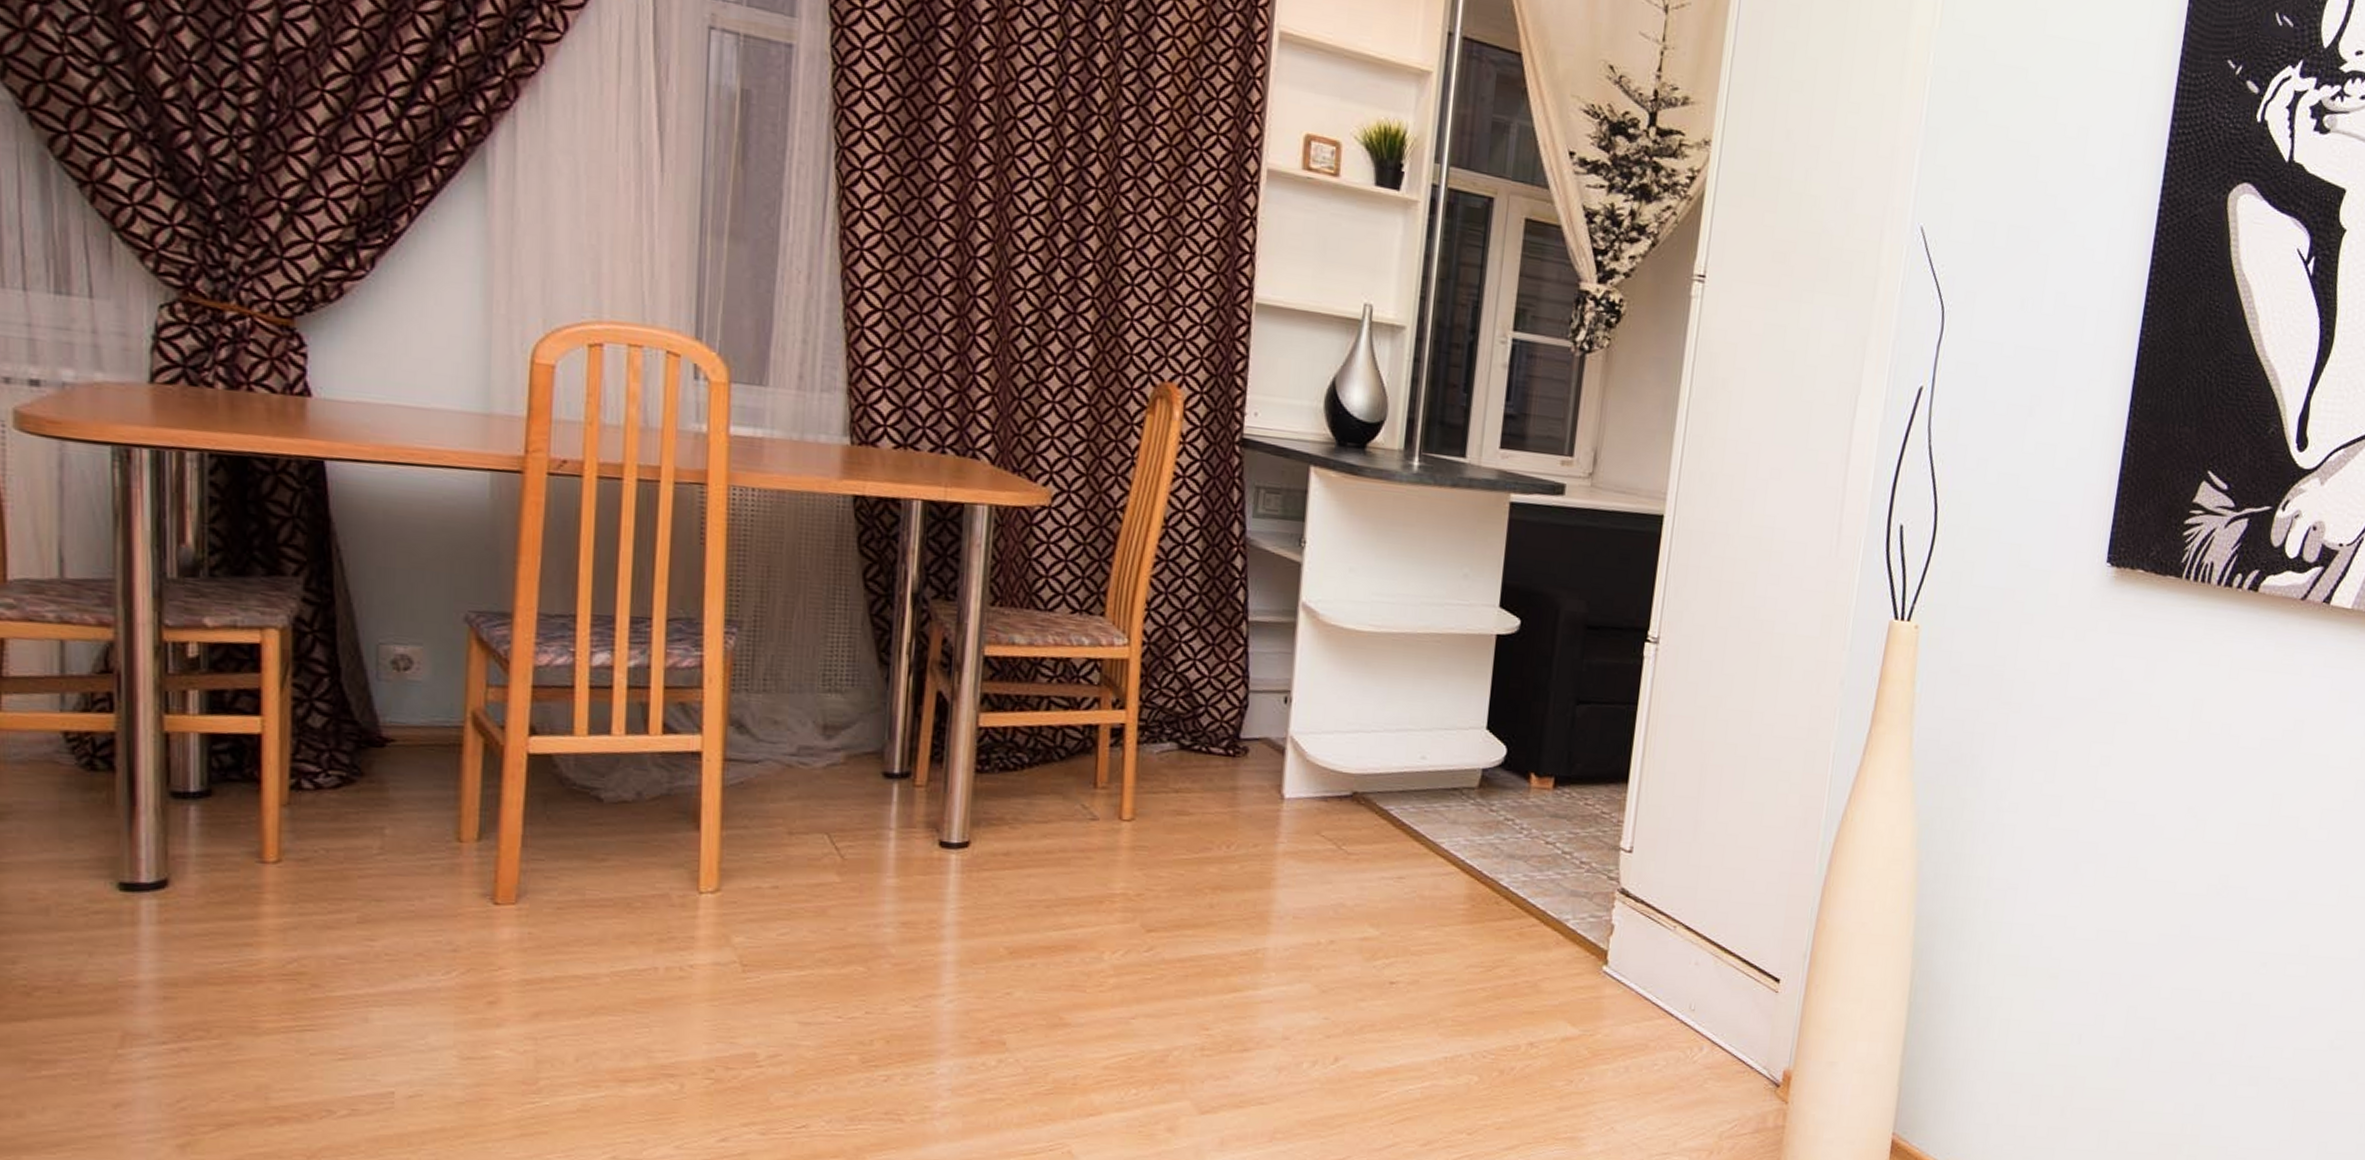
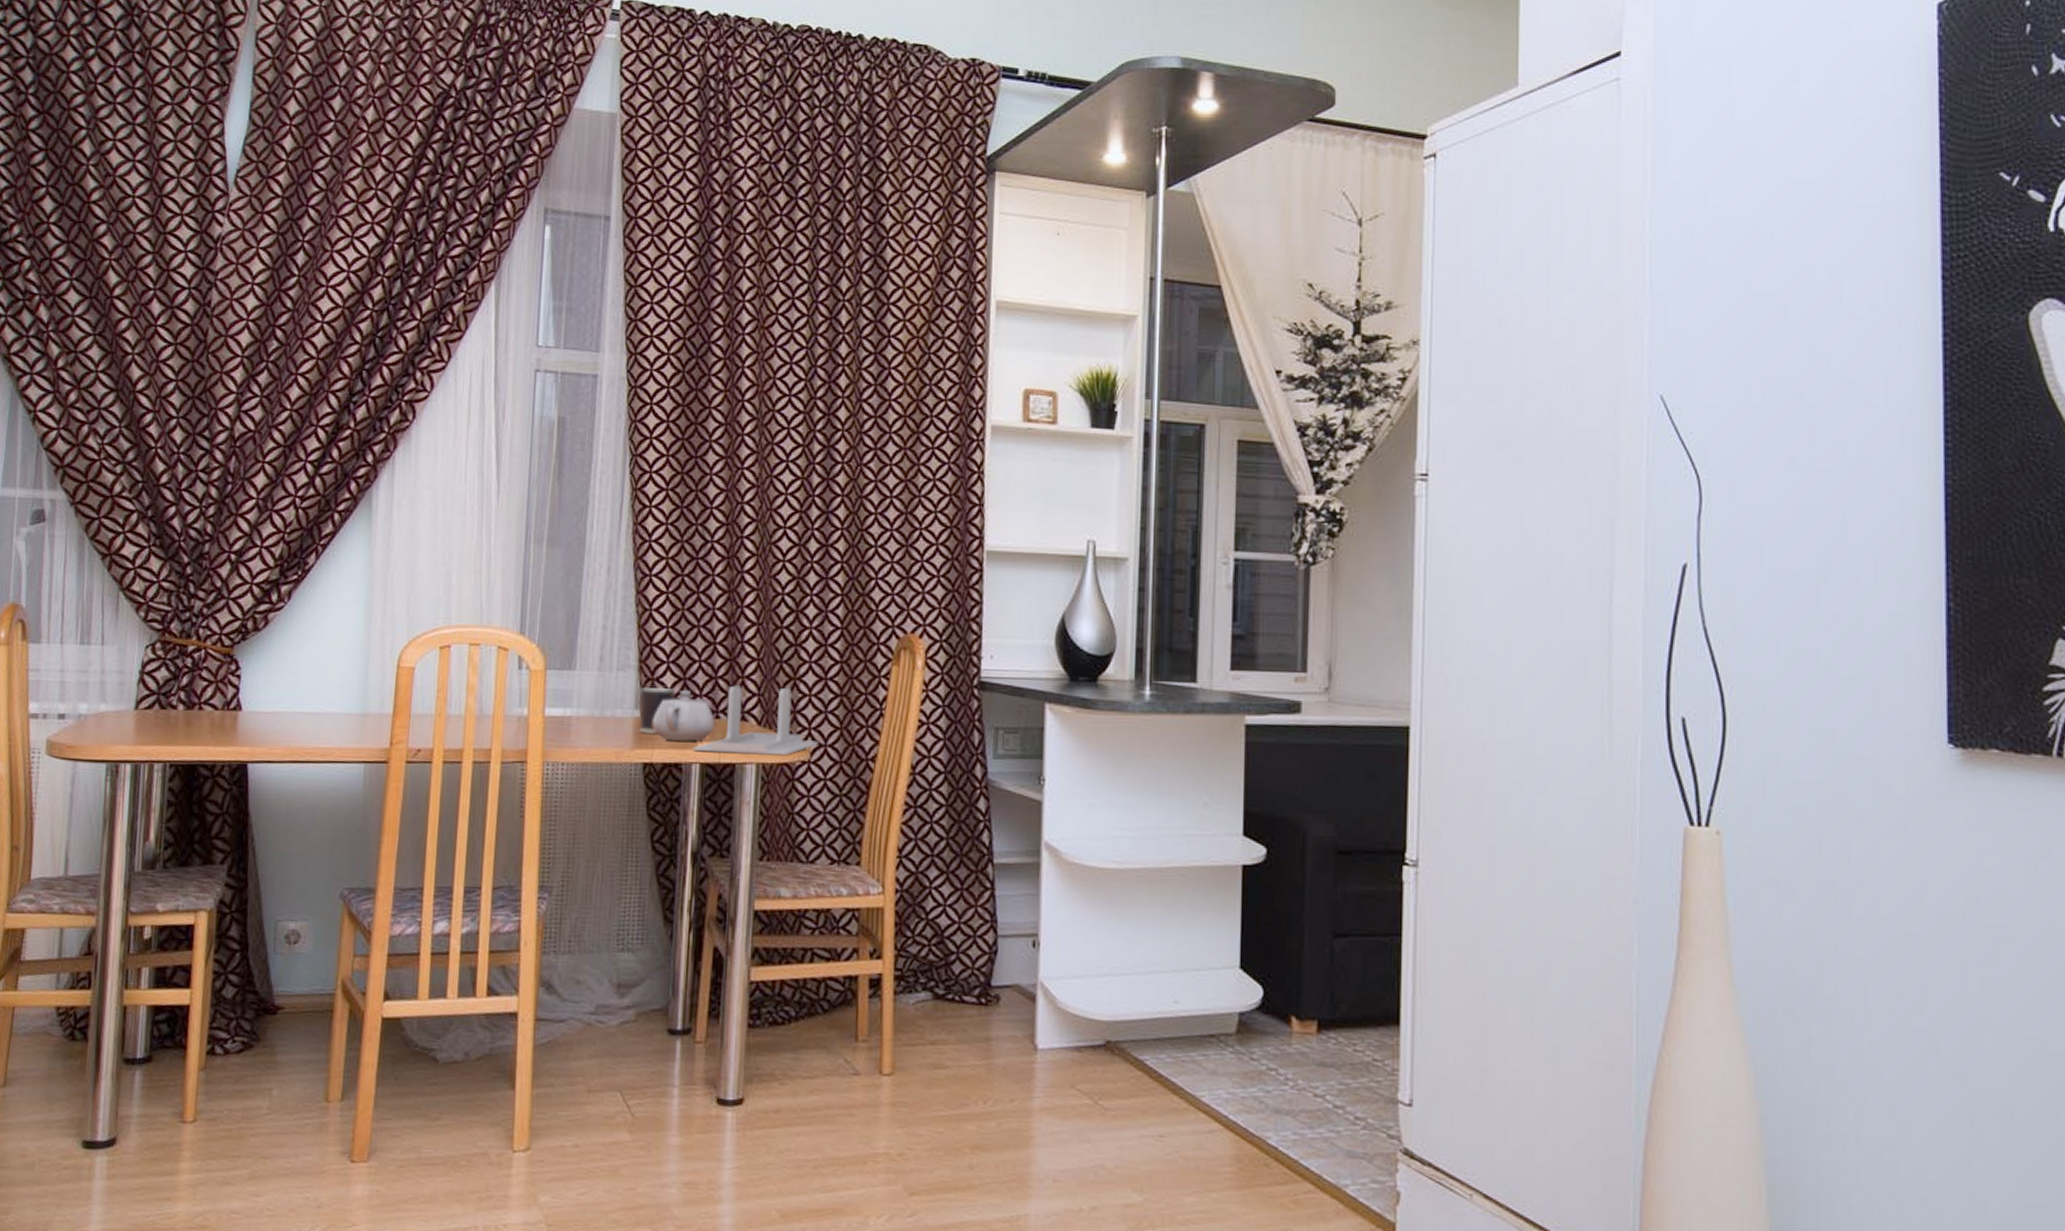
mug: none [847,413,898,466] -> present [638,687,679,735]
teapot: none [865,420,940,476] -> present [652,690,715,741]
napkin holder: none [913,419,1061,499] -> present [692,685,818,756]

